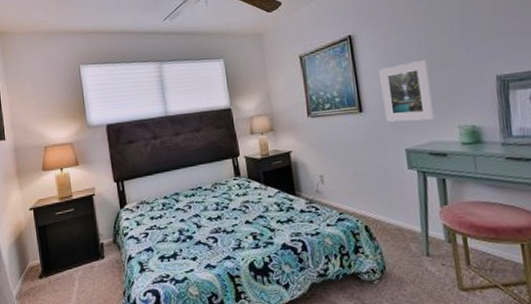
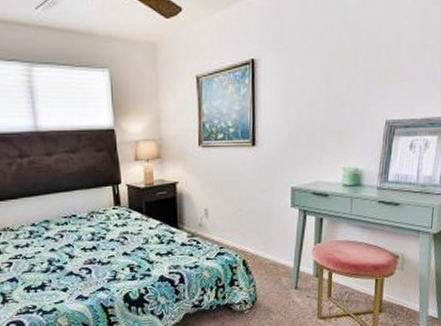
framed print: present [379,60,435,122] -> none [277,97,325,160]

